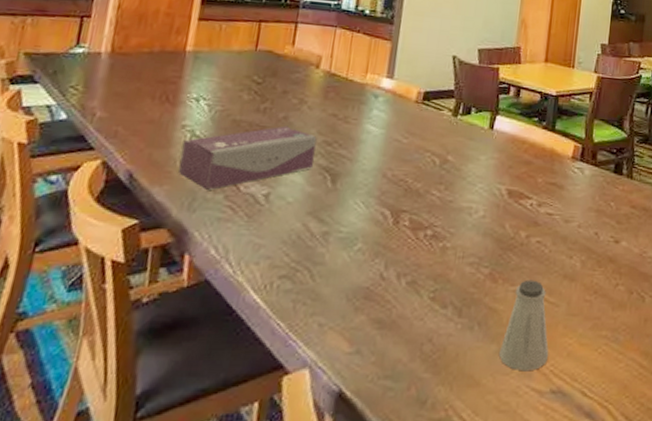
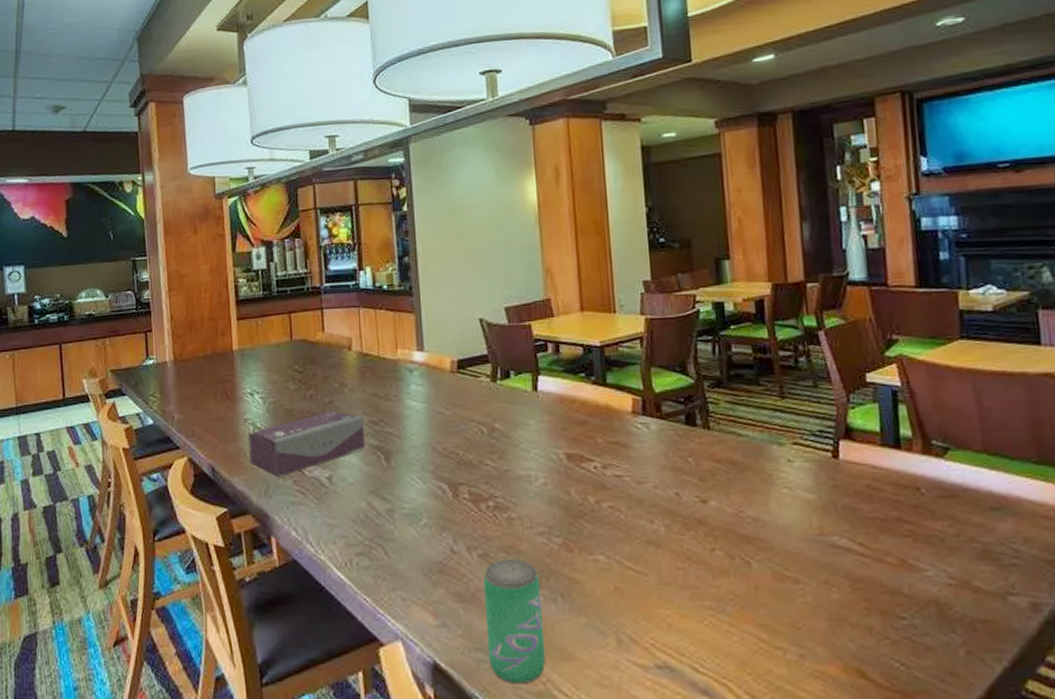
beverage can: none [396,286,462,412] -> present [483,558,546,684]
saltshaker: present [498,279,549,372] -> none [589,548,646,645]

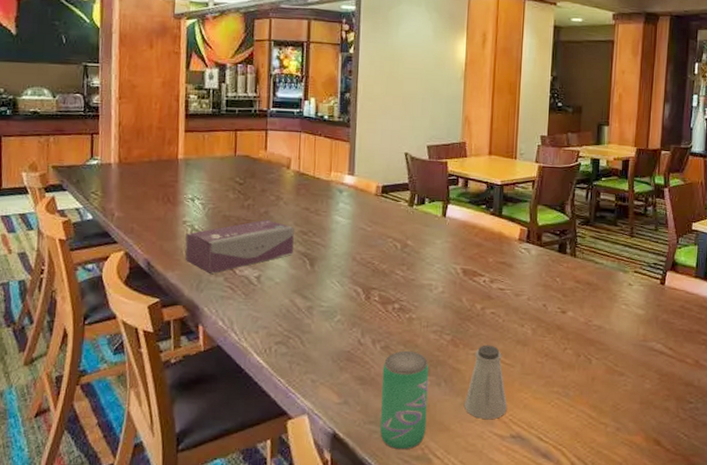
saltshaker: none [589,548,646,645] -> present [463,345,508,420]

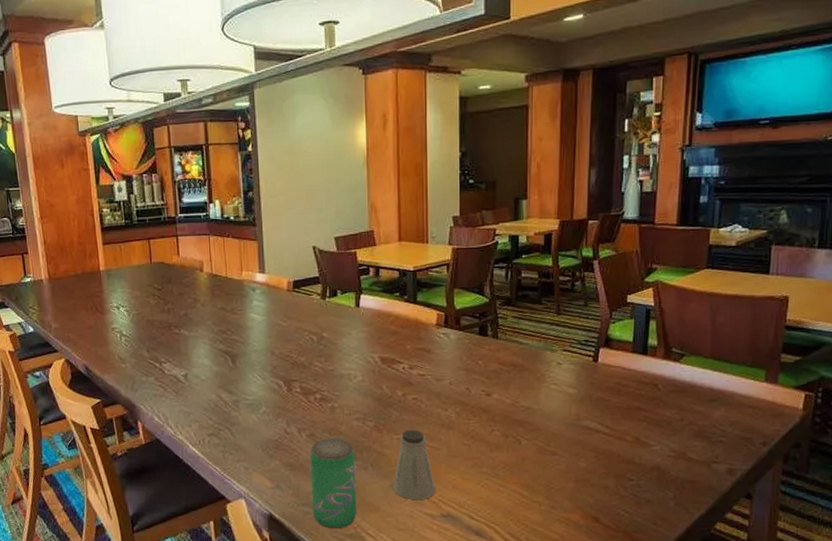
tissue box: present [185,219,294,274] -> none [116,321,215,374]

